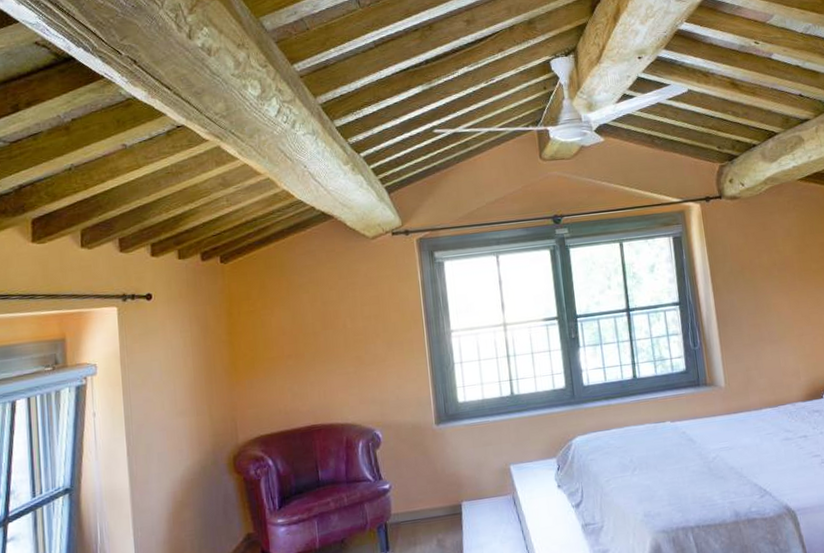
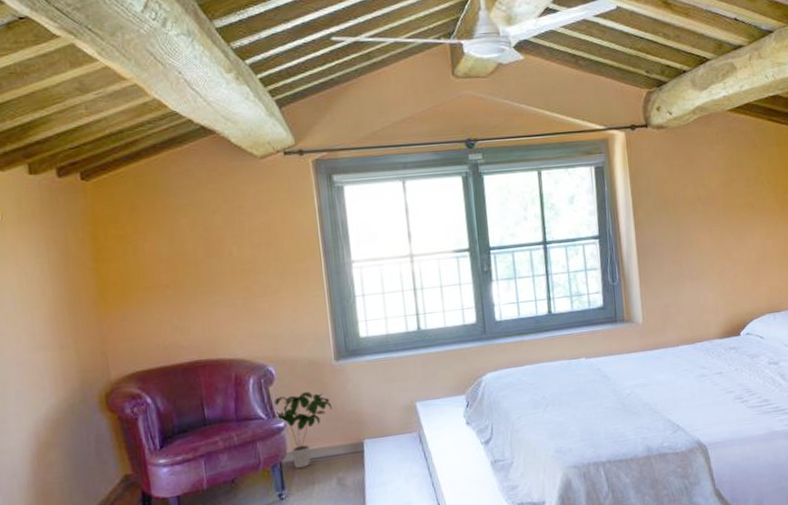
potted plant: none [380,455,433,529] -> present [274,391,333,468]

